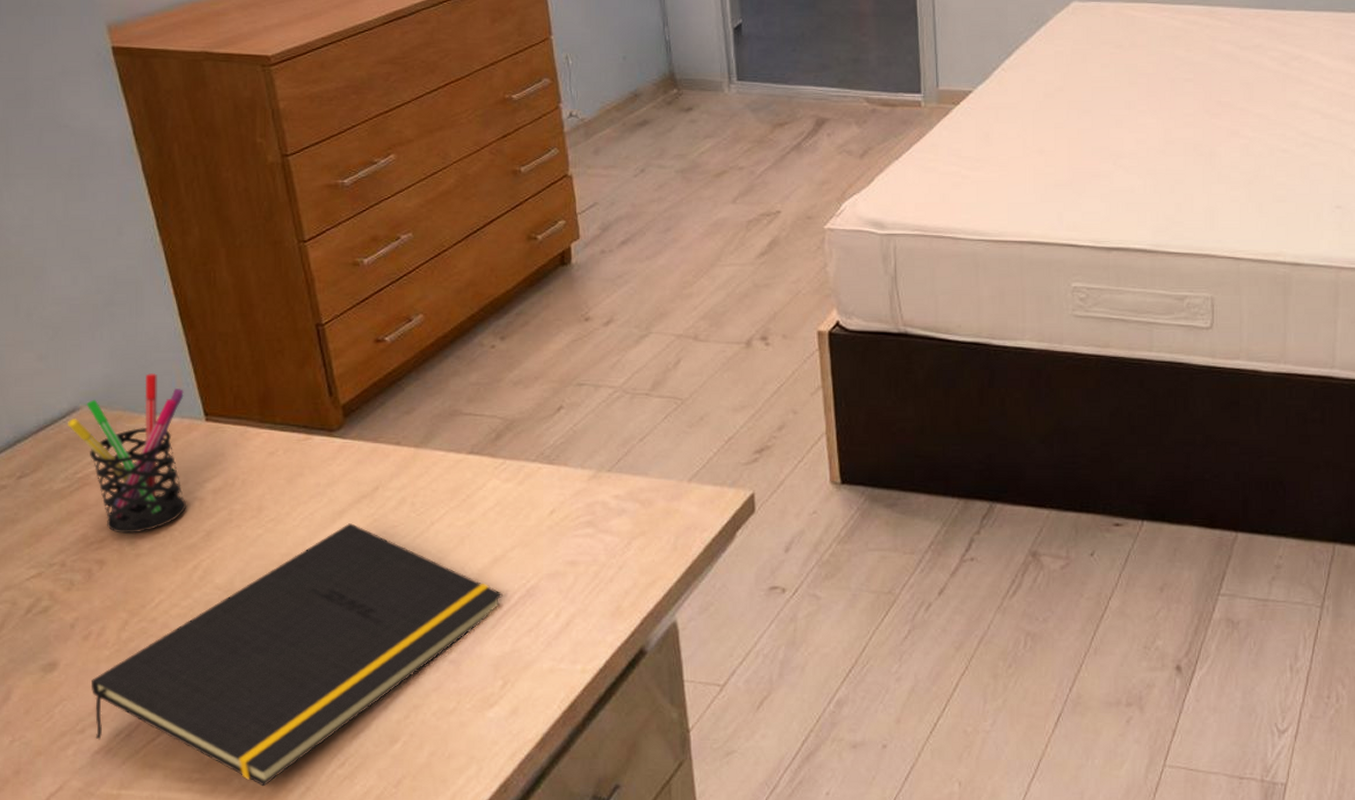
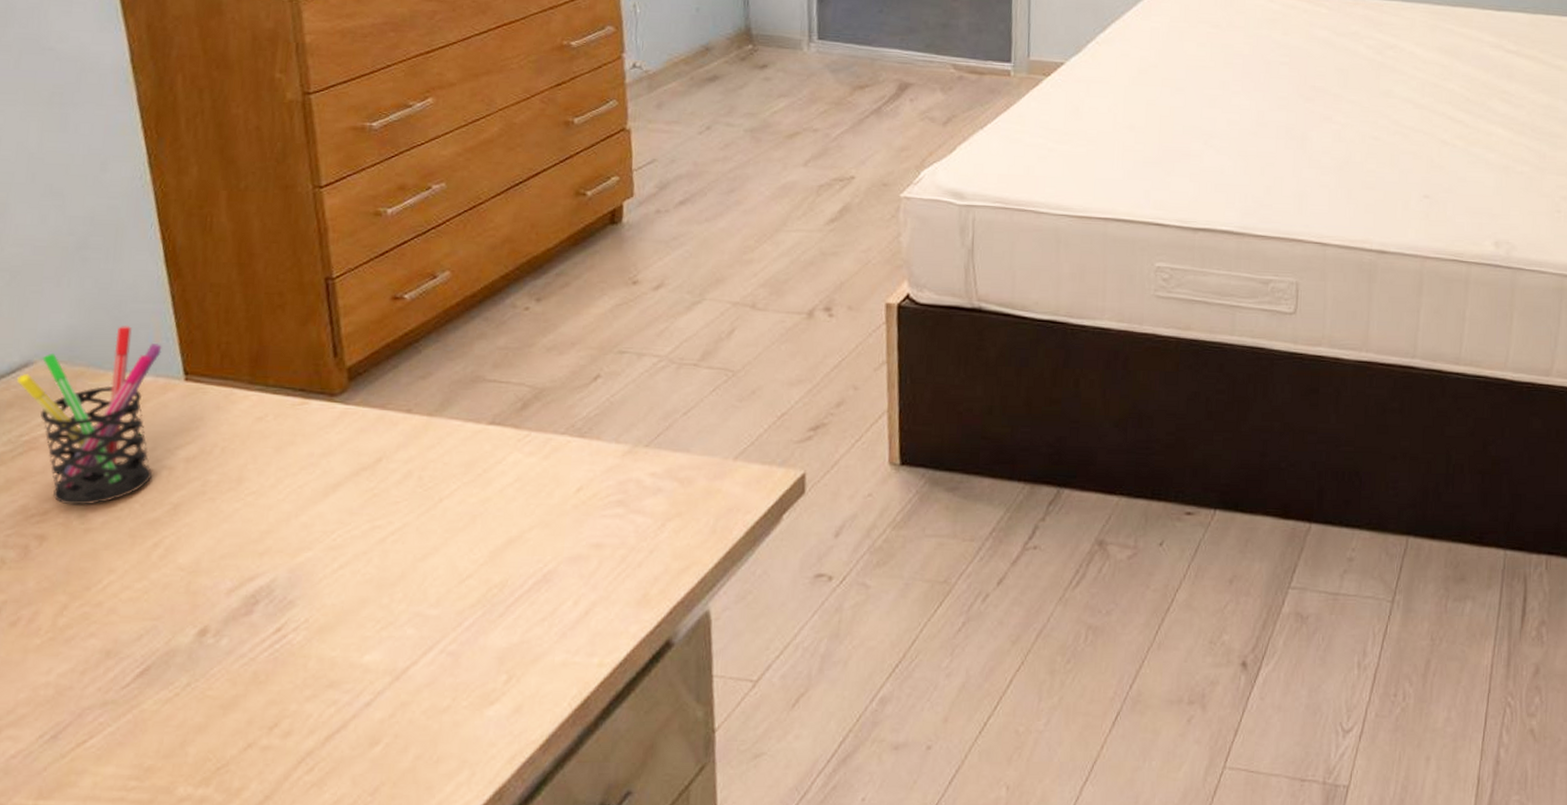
notepad: present [92,523,503,787] -> none [12,498,515,796]

